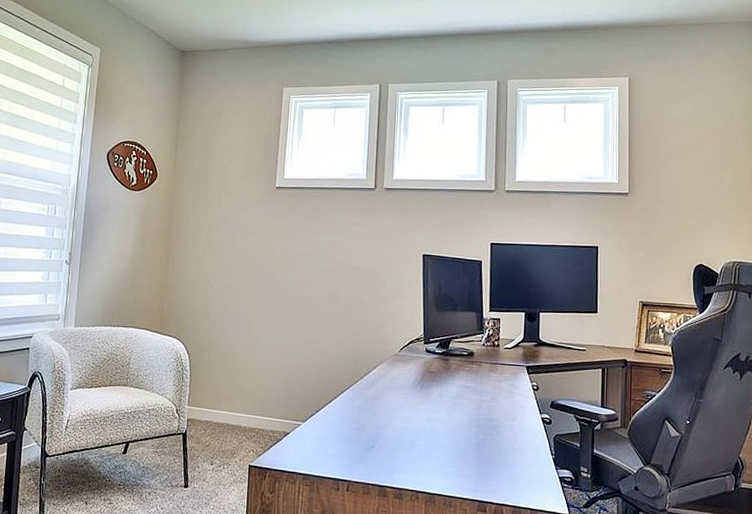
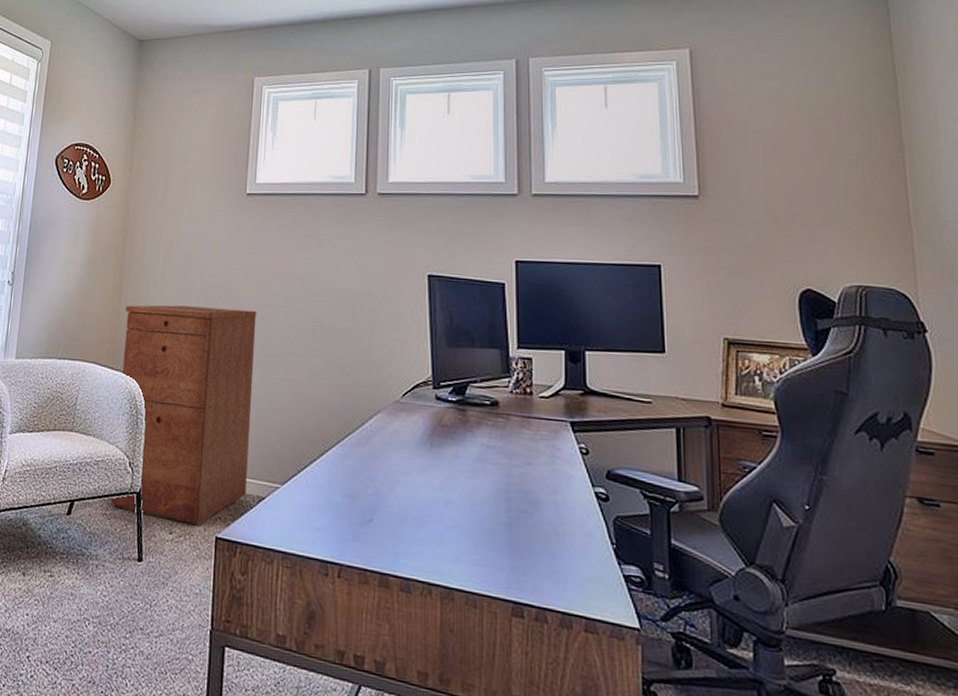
filing cabinet: none [160,280,284,456] -> present [110,305,257,525]

